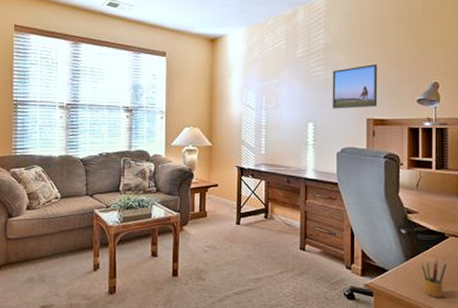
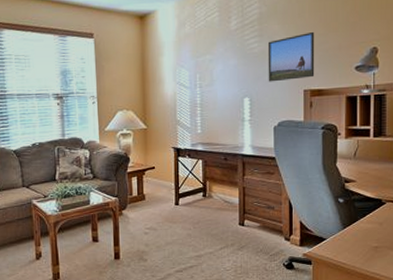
pencil box: present [421,258,447,298] -> none [358,224,384,262]

